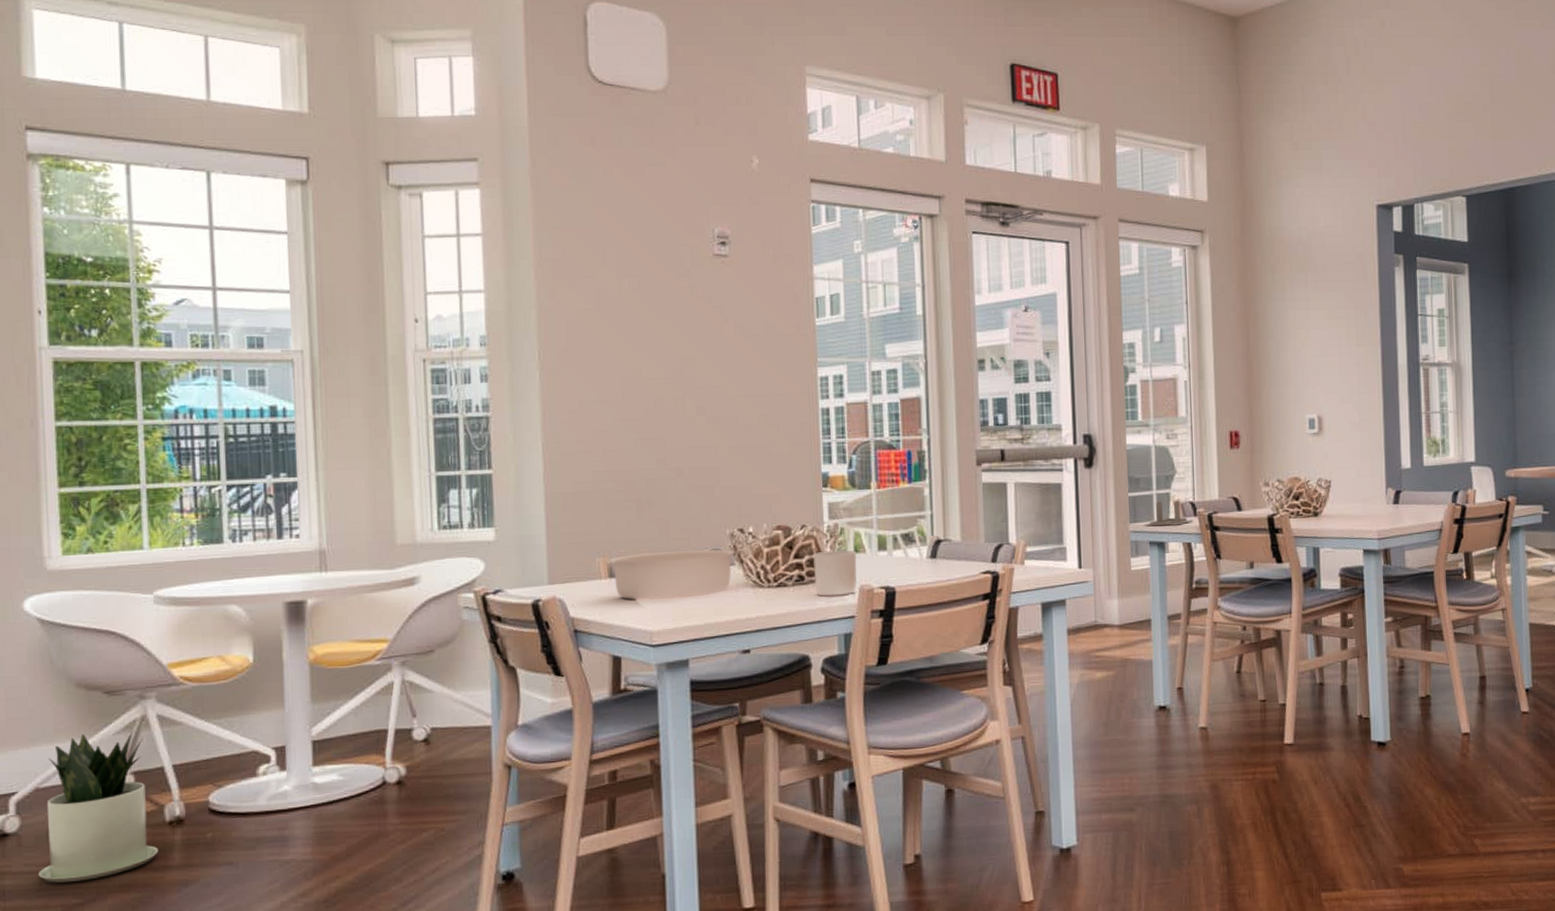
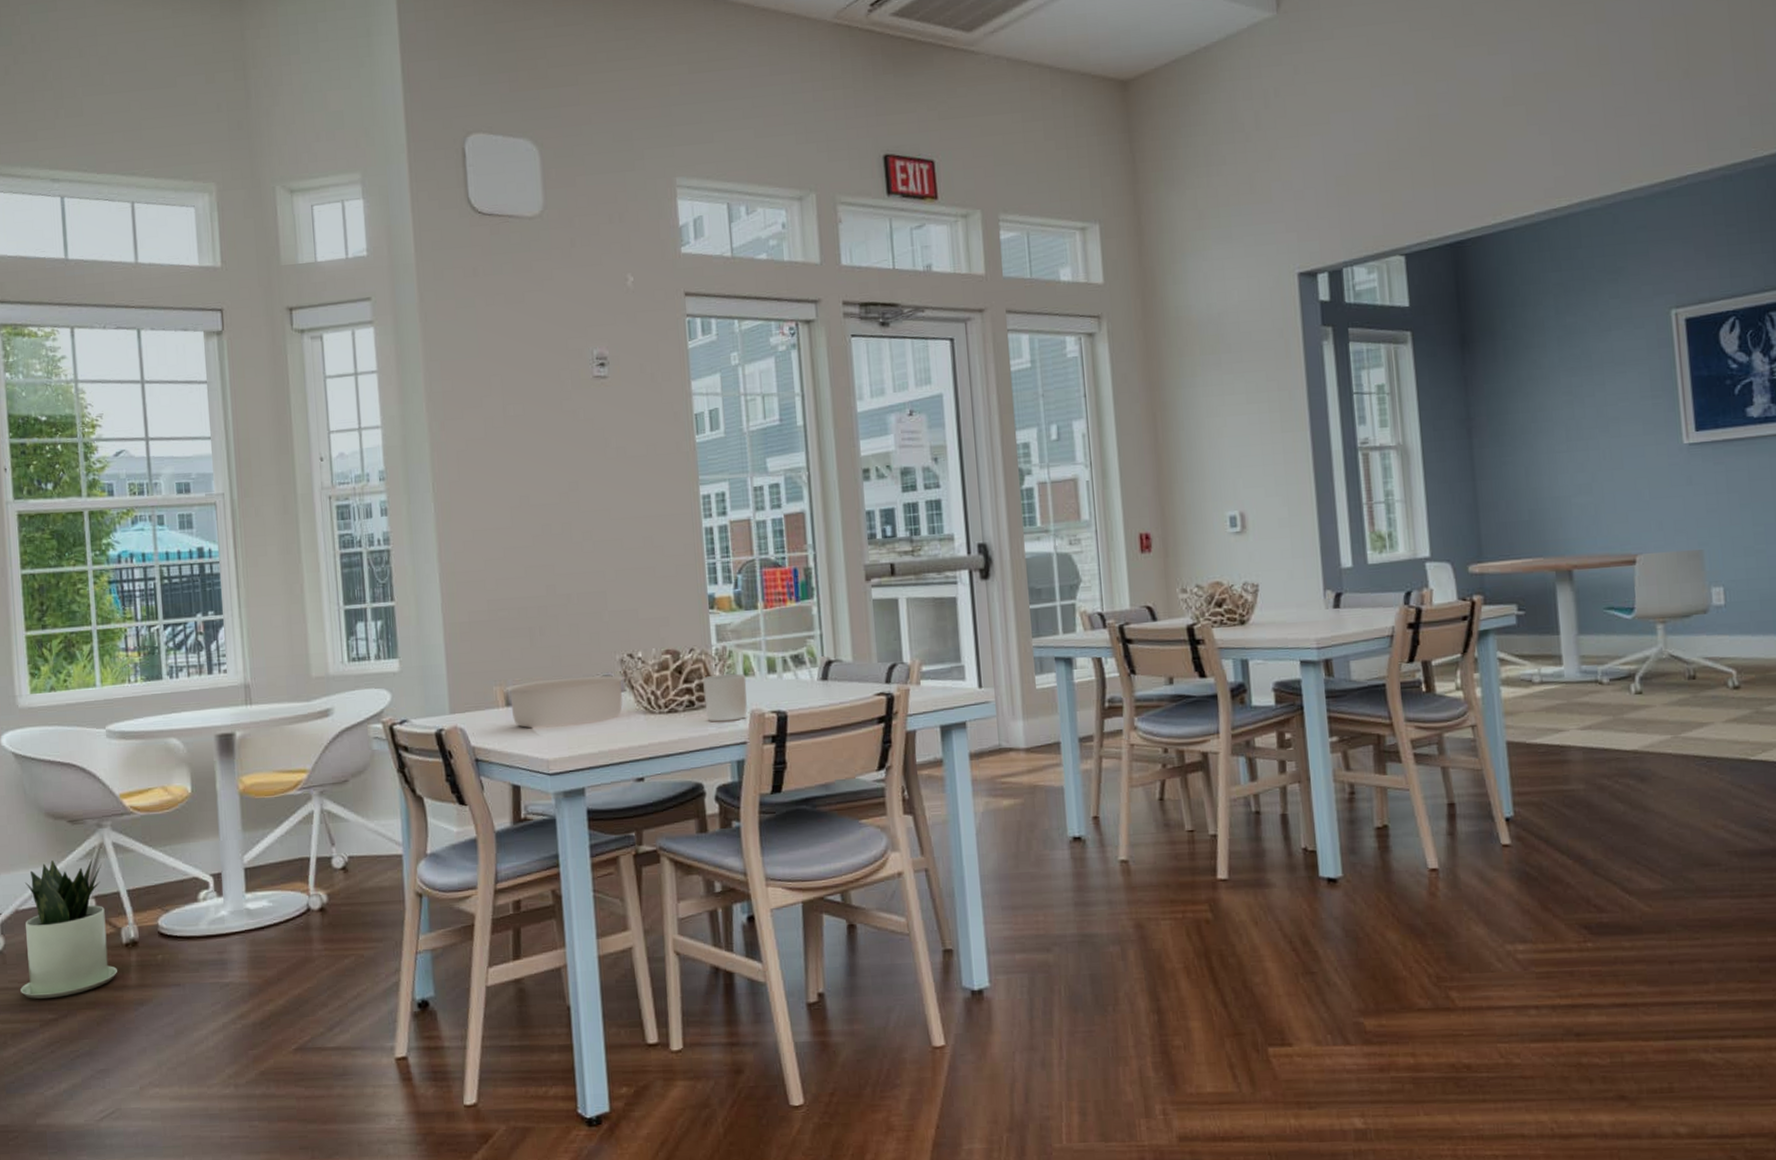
napkin holder: present [1144,500,1192,526] -> none [1048,611,1102,641]

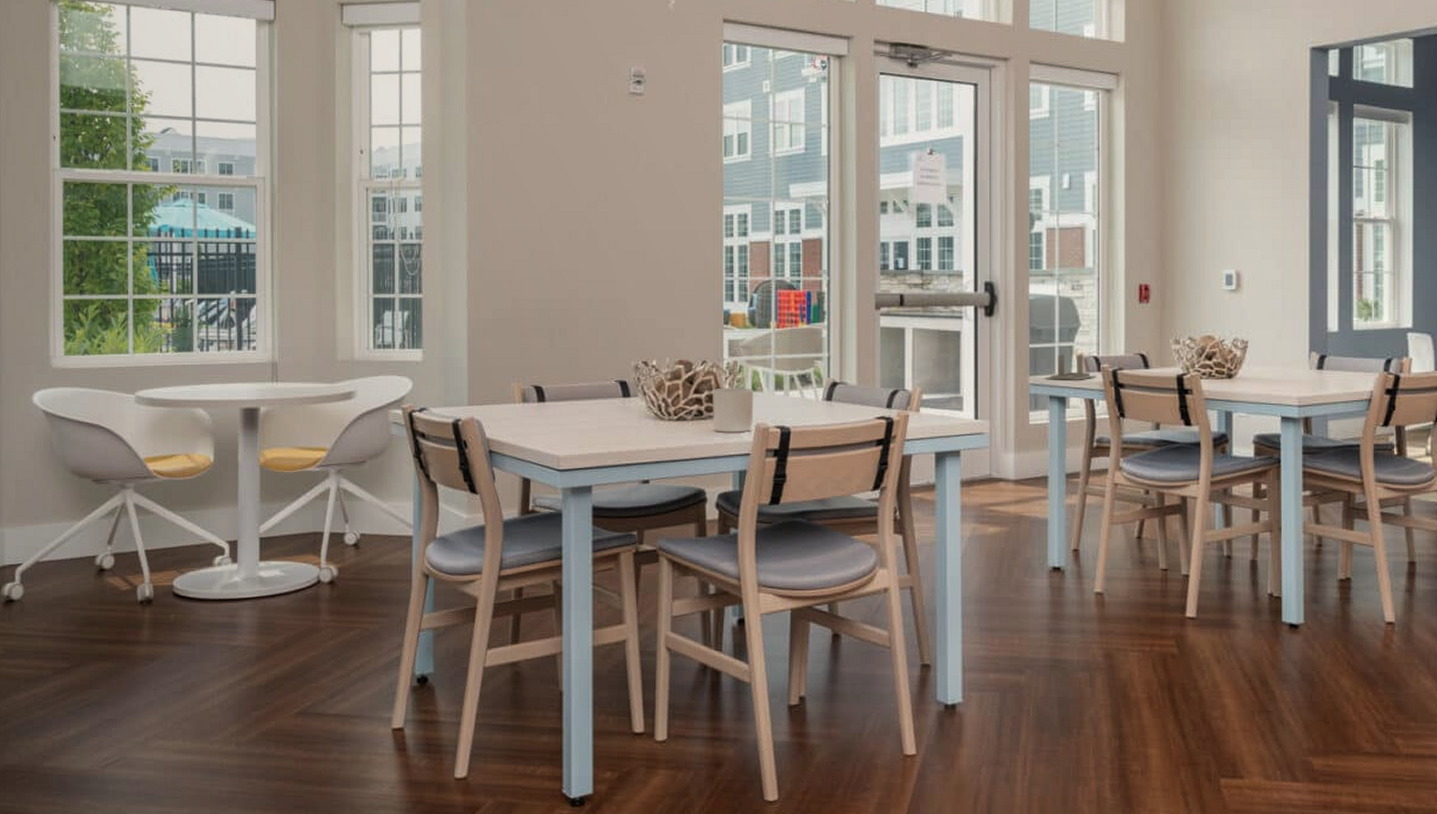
planter: present [20,858,118,999] -> none [36,517,132,648]
bowl: present [505,675,626,728] -> none [522,379,639,426]
napkin holder: none [1048,611,1102,641] -> present [1044,354,1096,380]

